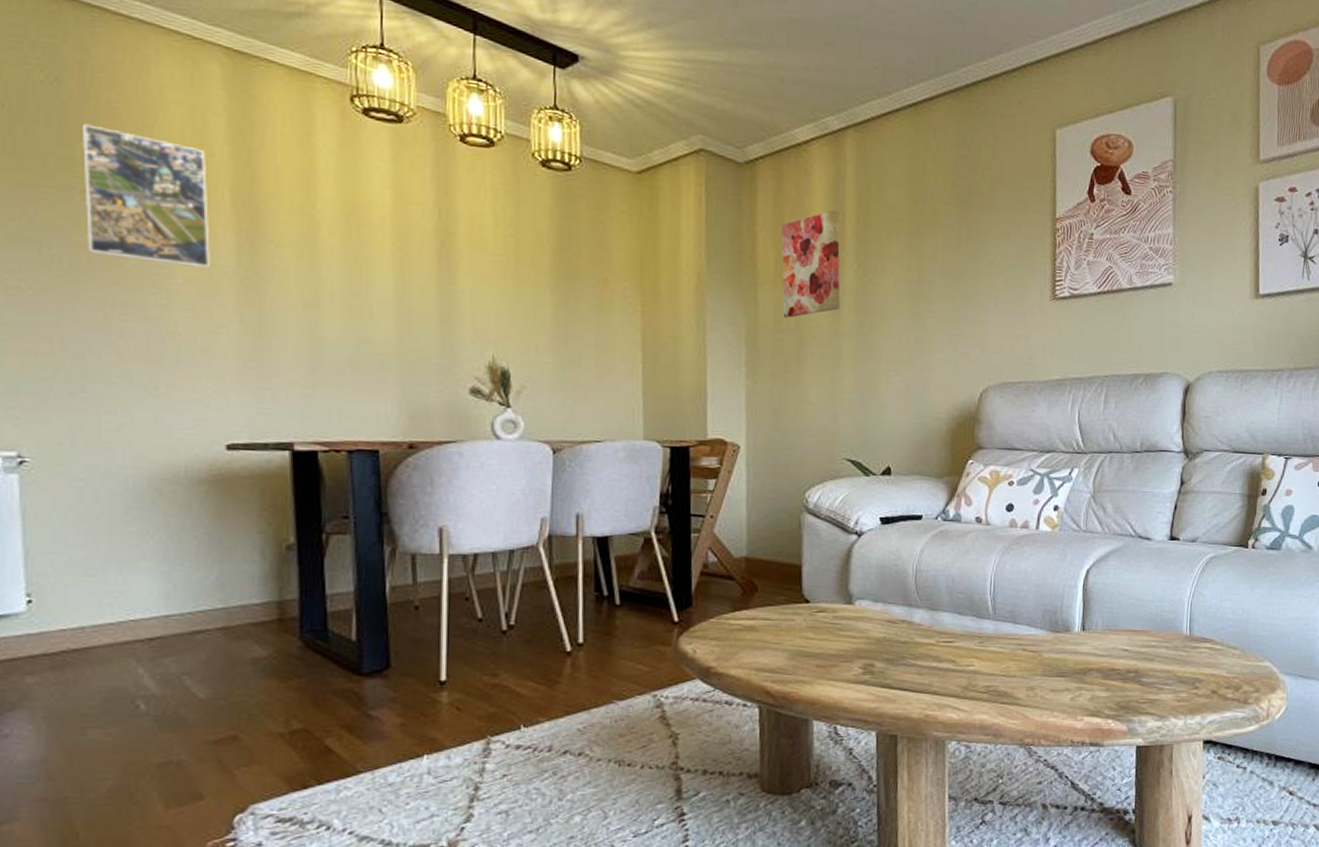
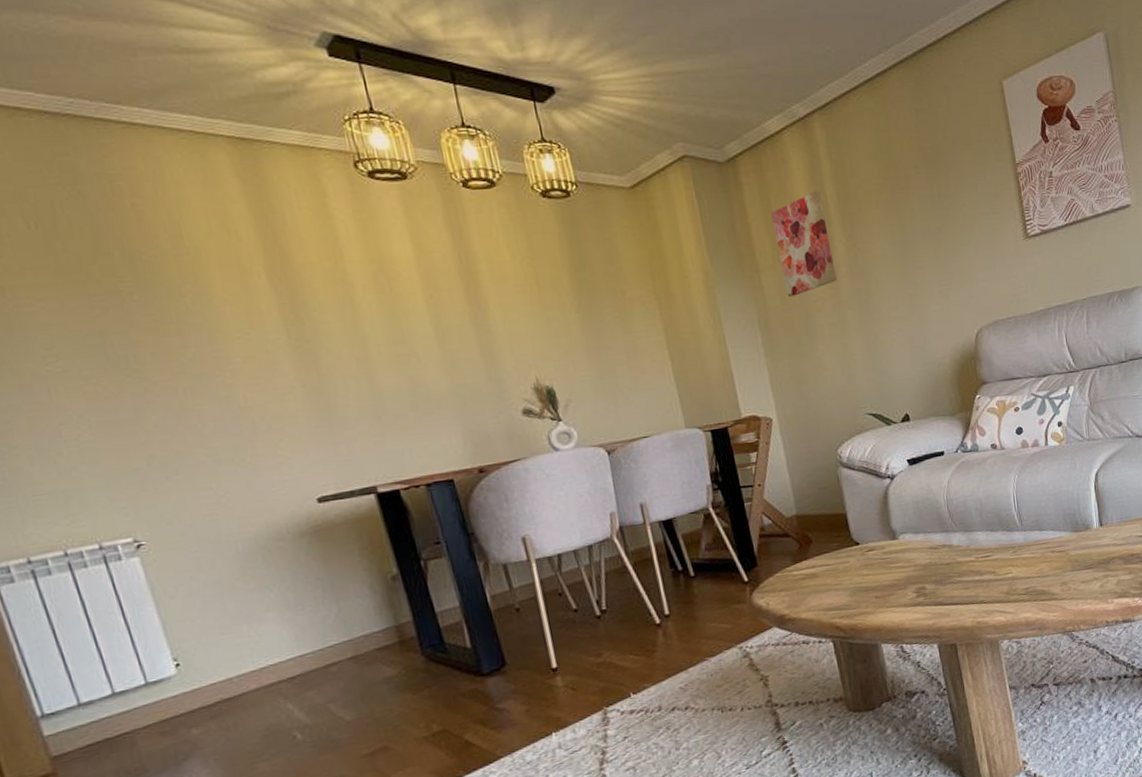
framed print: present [83,124,210,268] -> none [115,230,263,349]

